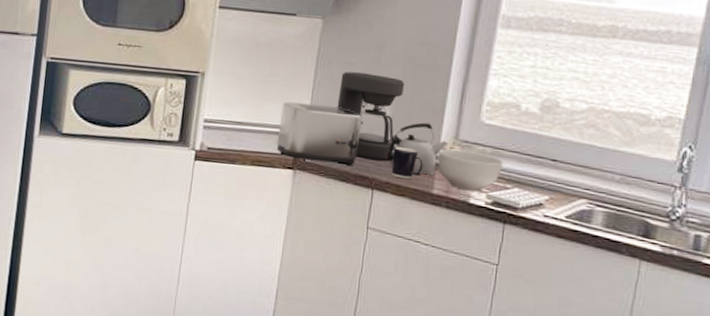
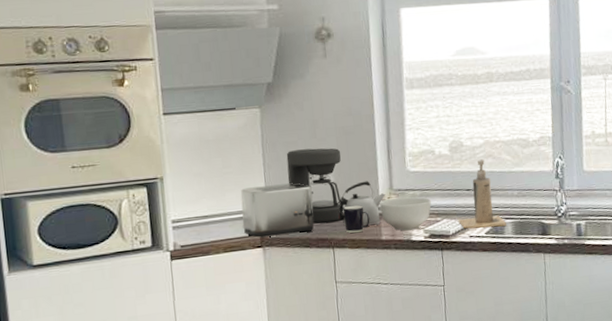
soap dispenser: none [533,127,596,214] -> present [458,159,506,229]

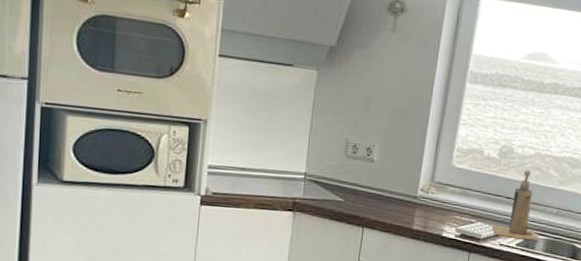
toaster: present [240,182,314,238] -> none [277,148,354,206]
coffee maker: present [286,148,344,224] -> none [331,120,390,202]
kettle: present [338,181,386,226] -> none [373,167,426,214]
mug: present [343,205,370,234] -> none [378,188,406,218]
bowl: present [379,197,432,231] -> none [417,190,470,226]

